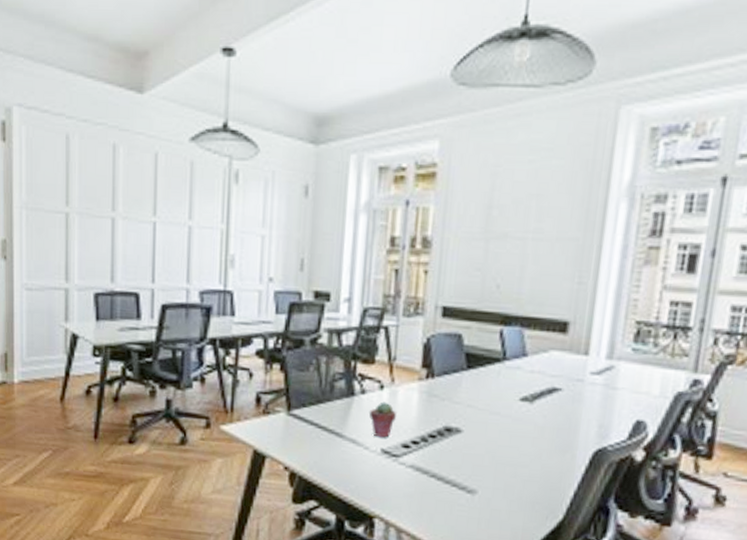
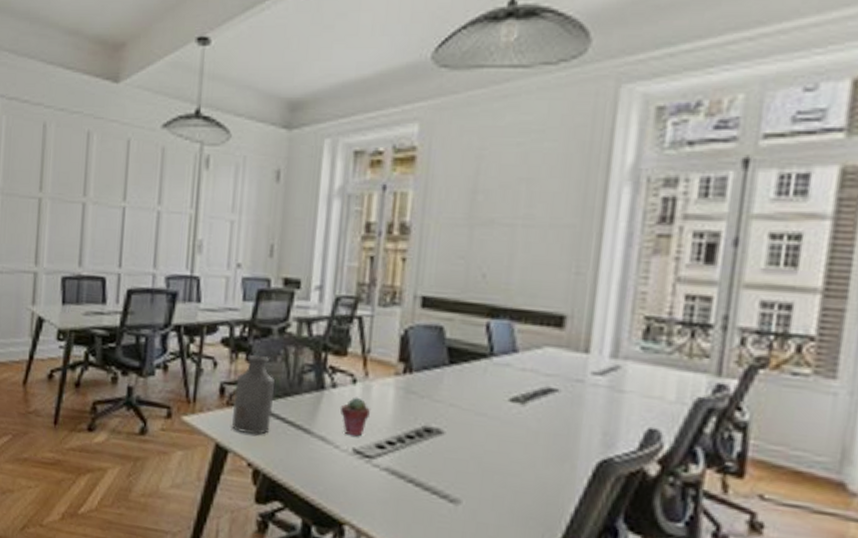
bottle: none [268,365,308,441] -> present [232,355,274,435]

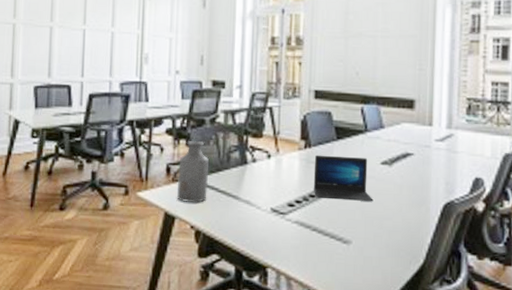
potted succulent: present [339,397,370,437] -> none [259,168,282,199]
laptop: none [412,383,496,451] -> present [313,155,373,202]

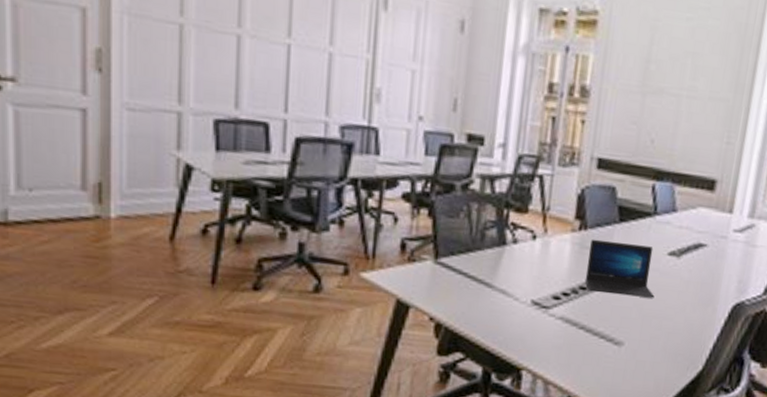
bottle: present [177,141,209,204] -> none [414,211,457,290]

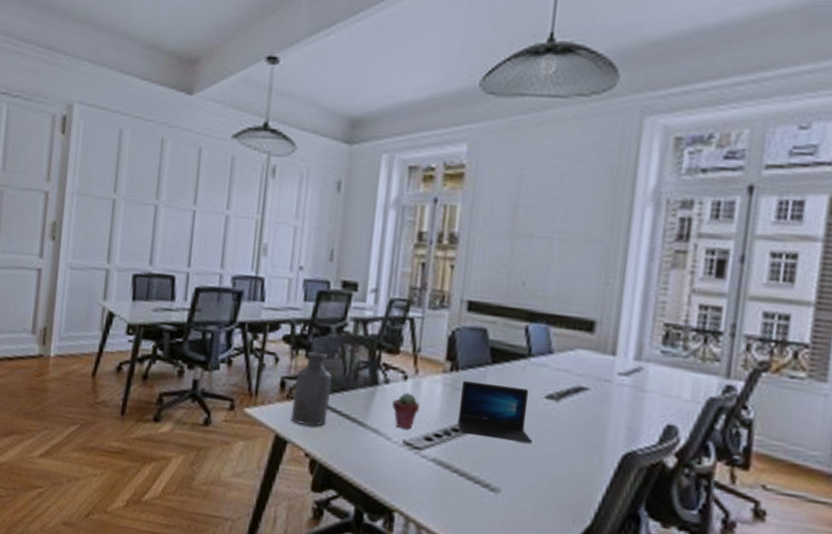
bottle: none [414,211,457,290] -> present [291,352,332,427]
potted succulent: none [520,252,548,289] -> present [391,392,419,429]

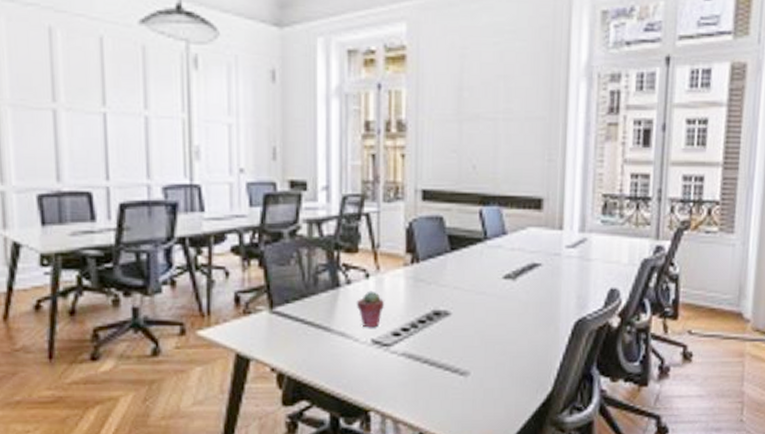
bottle: present [291,352,332,427] -> none [249,261,292,340]
laptop: present [457,380,533,444] -> none [423,271,495,324]

